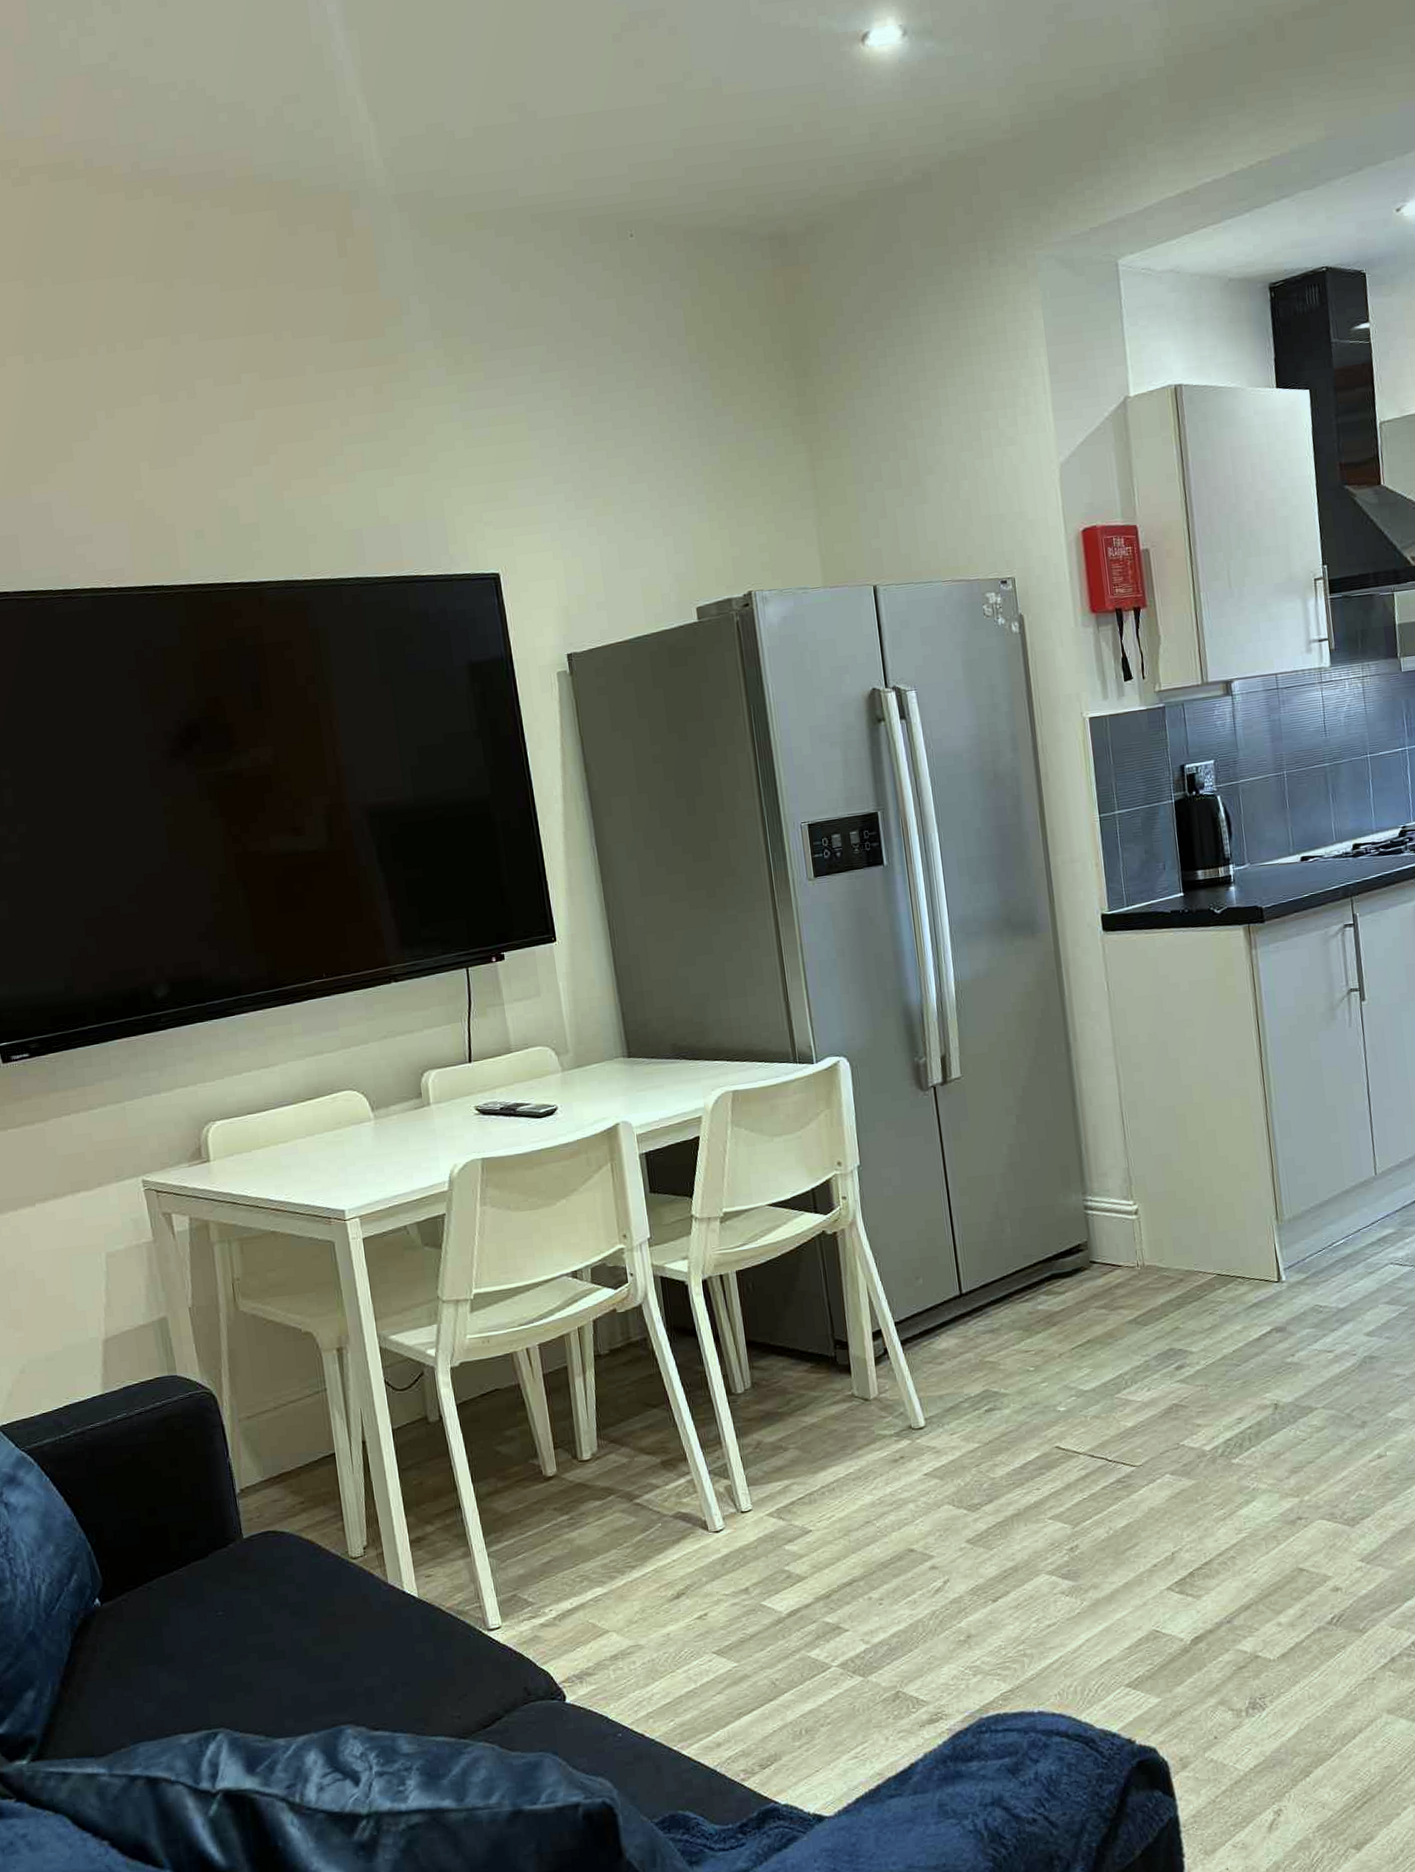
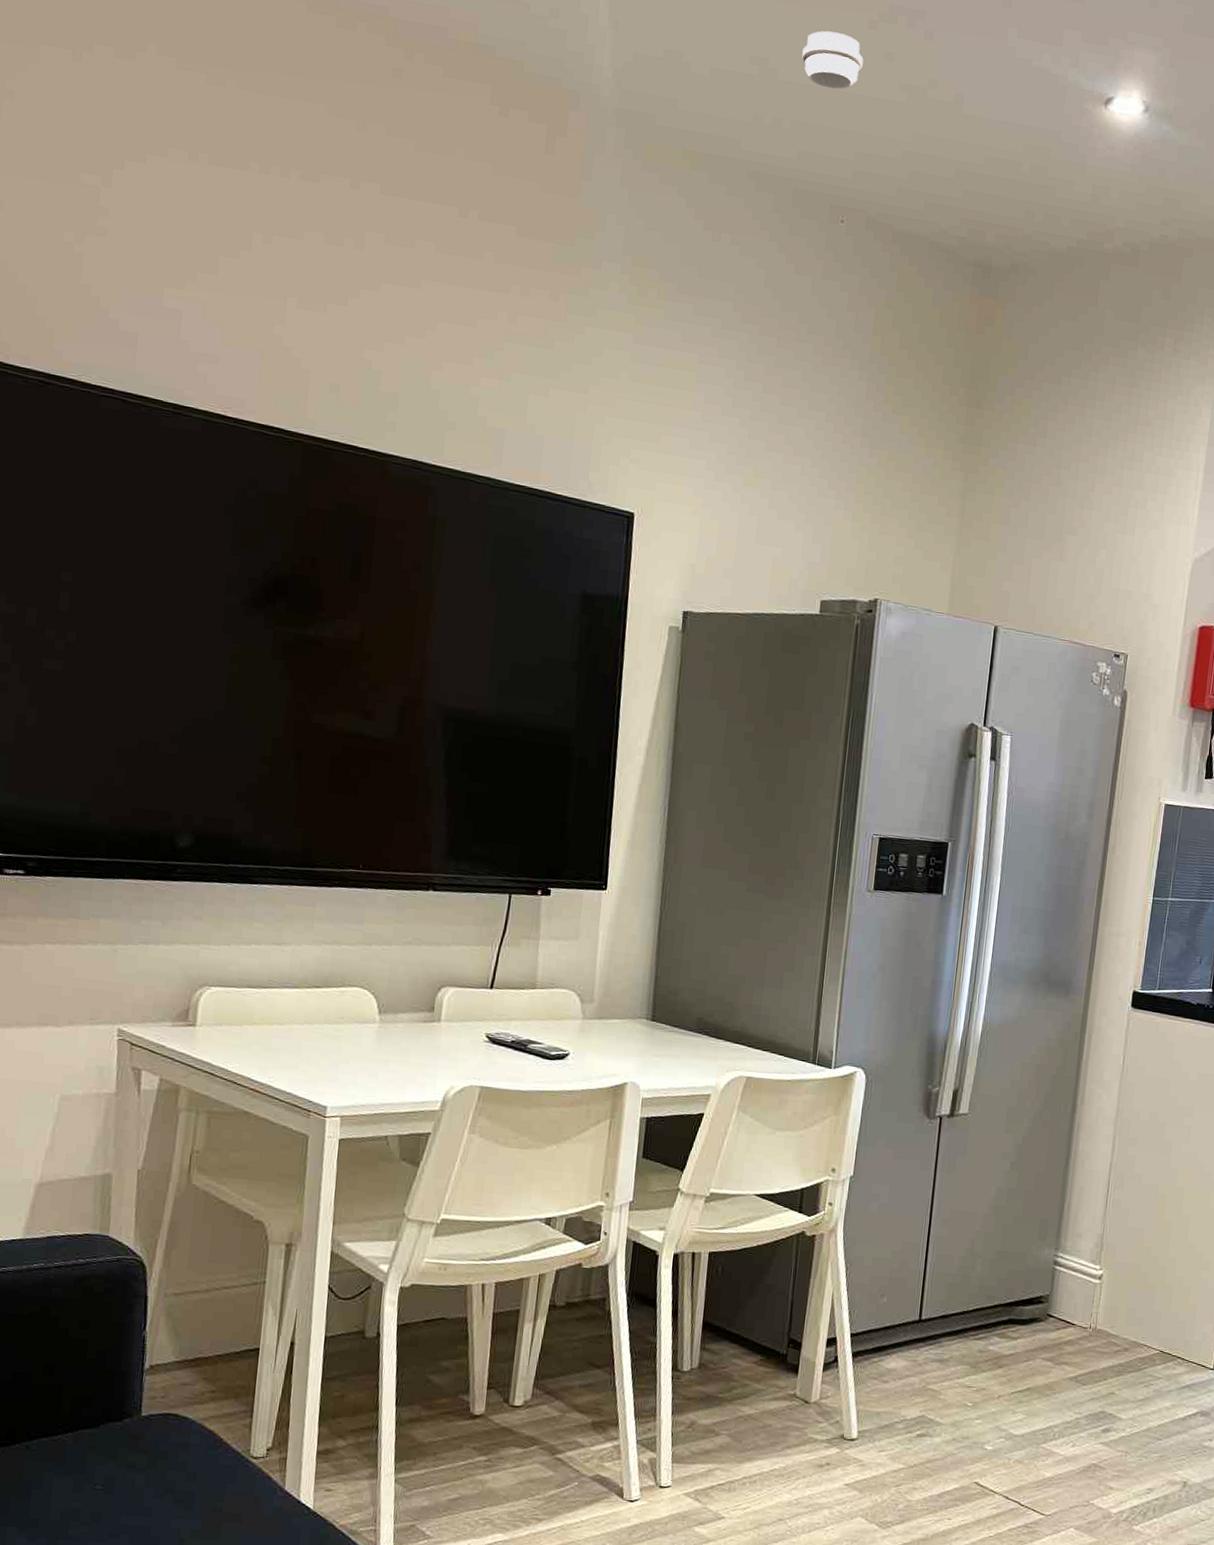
smoke detector: none [555,55,616,113] -> present [802,30,864,90]

